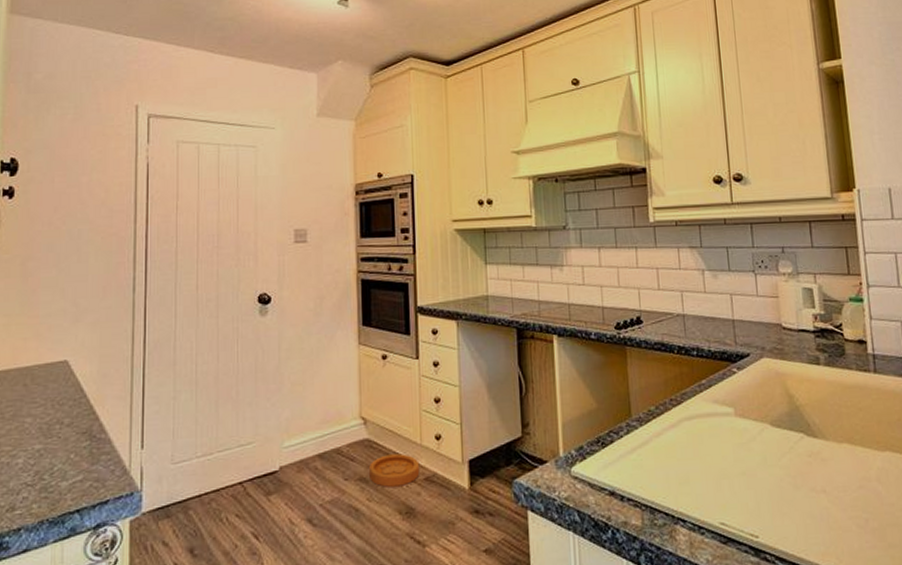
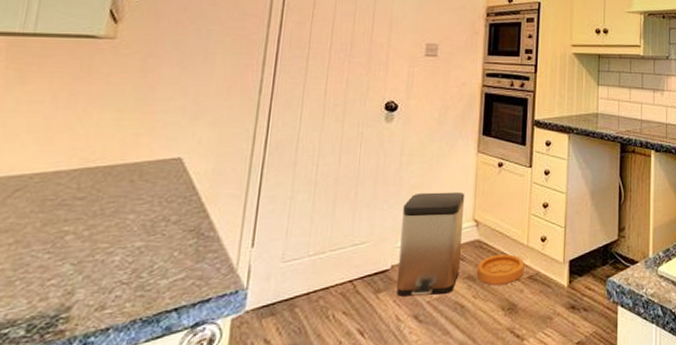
pedal bin: none [286,387,351,499] -> present [396,191,465,297]

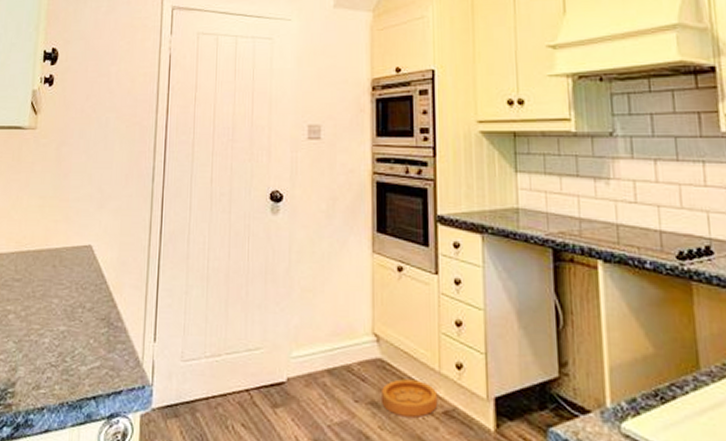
pedal bin: present [396,191,465,297] -> none [293,296,362,419]

